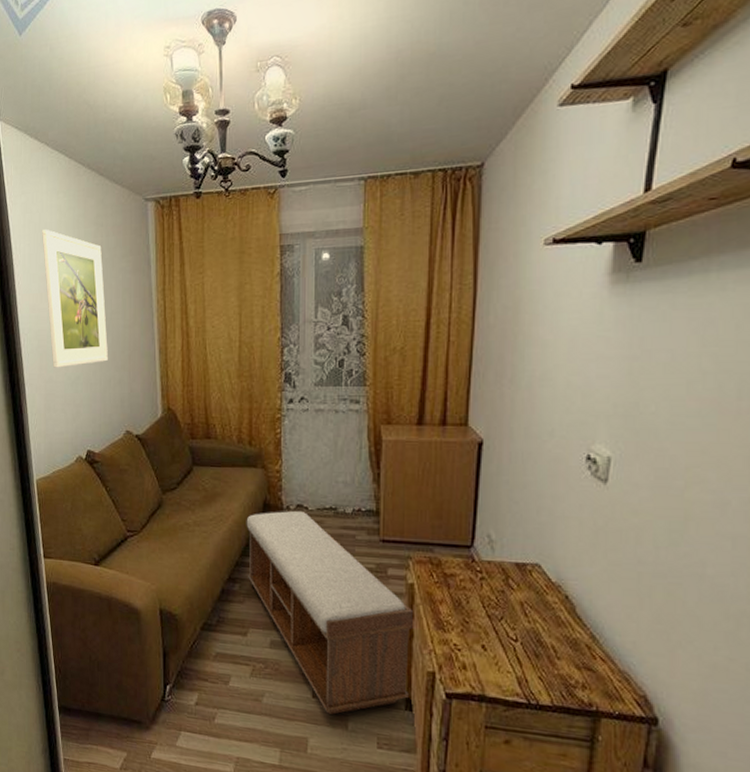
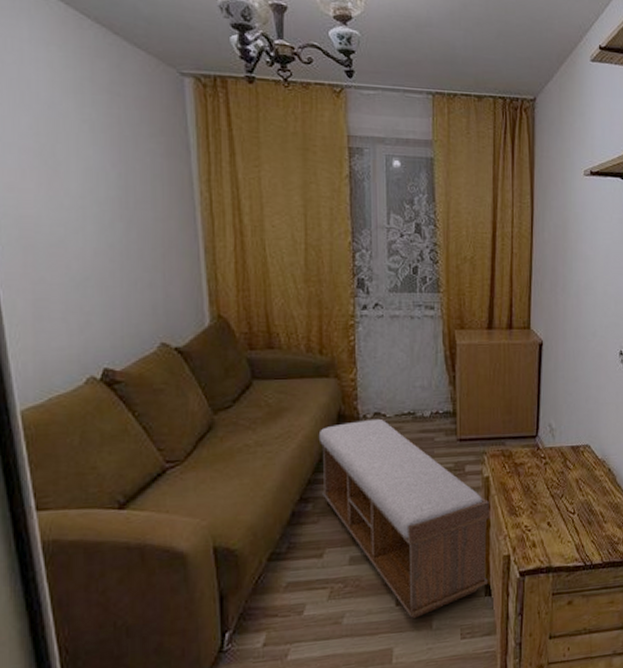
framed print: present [42,229,108,368] -> none [23,88,132,266]

